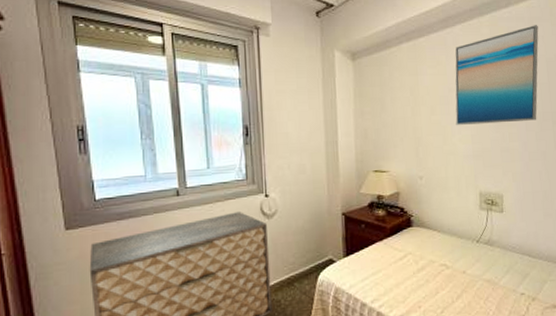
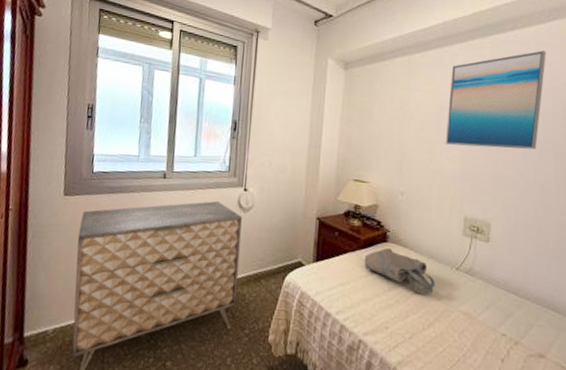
tote bag: none [392,232,460,271] -> present [364,248,435,295]

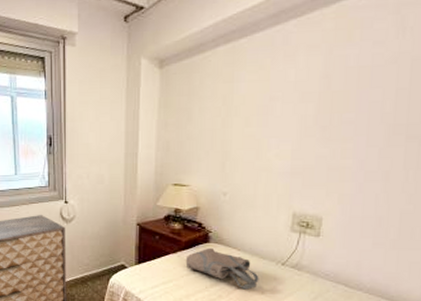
wall art: present [445,50,546,150] -> none [274,13,408,140]

